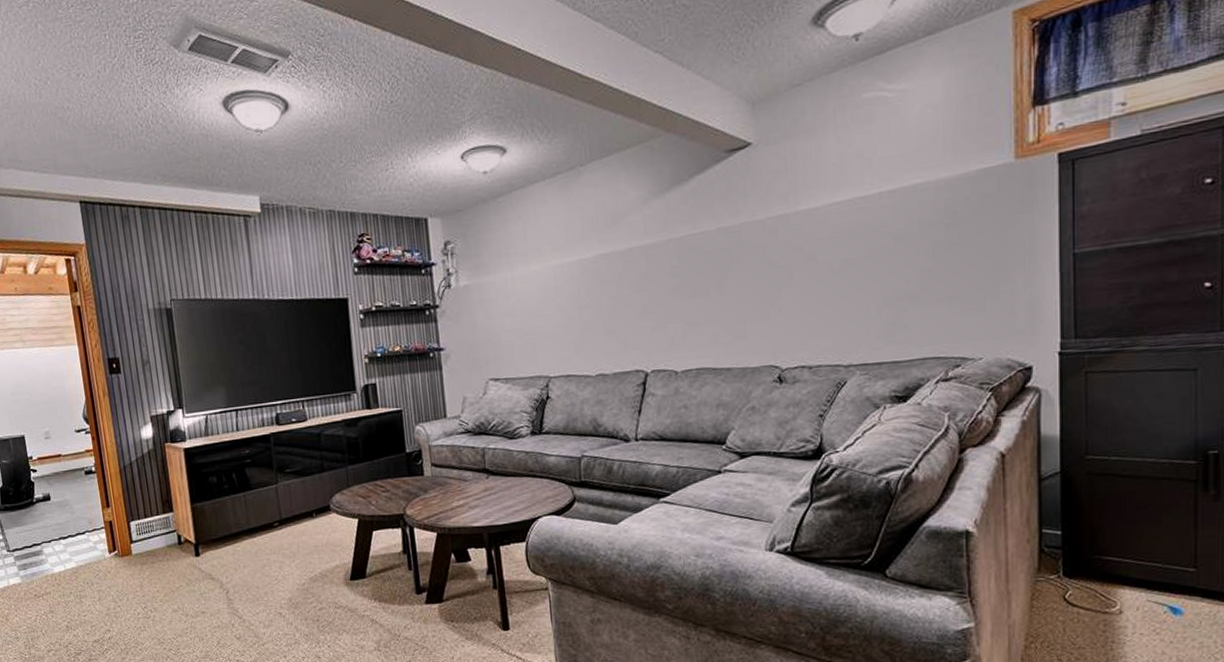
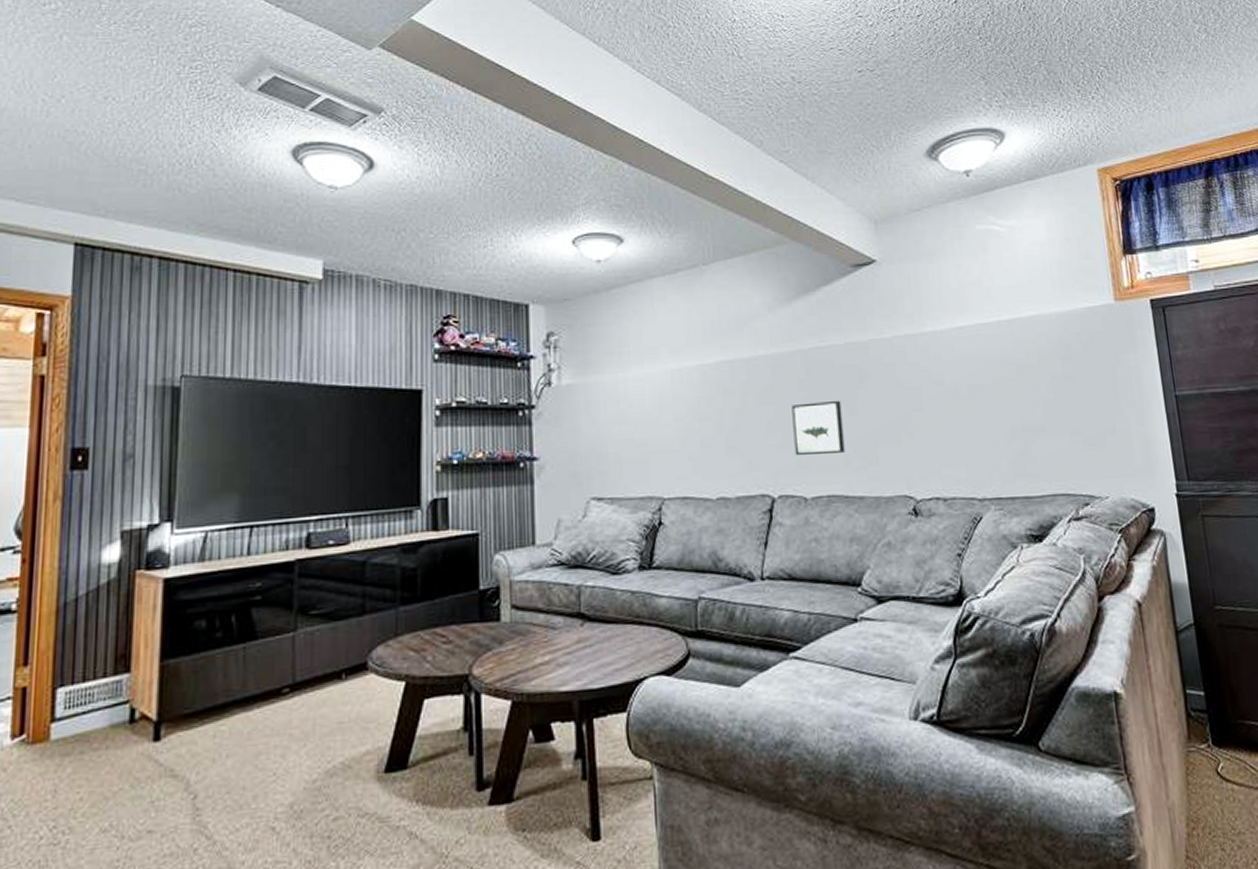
wall art: none [664,282,714,334] -> present [791,400,845,455]

